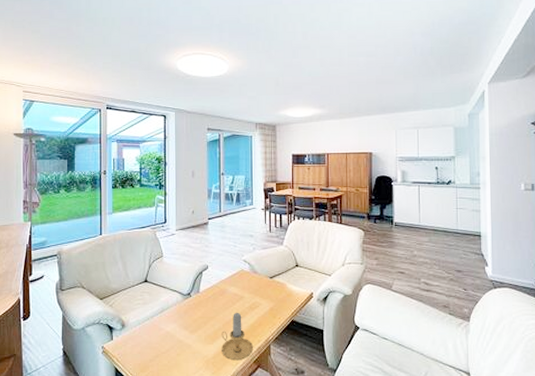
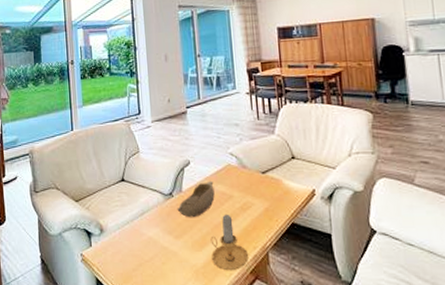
bowl: none [194,283,228,315] -> present [177,180,215,218]

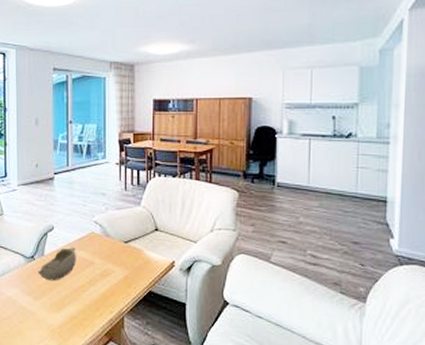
candle: present [210,214,249,271] -> none [69,279,105,332]

